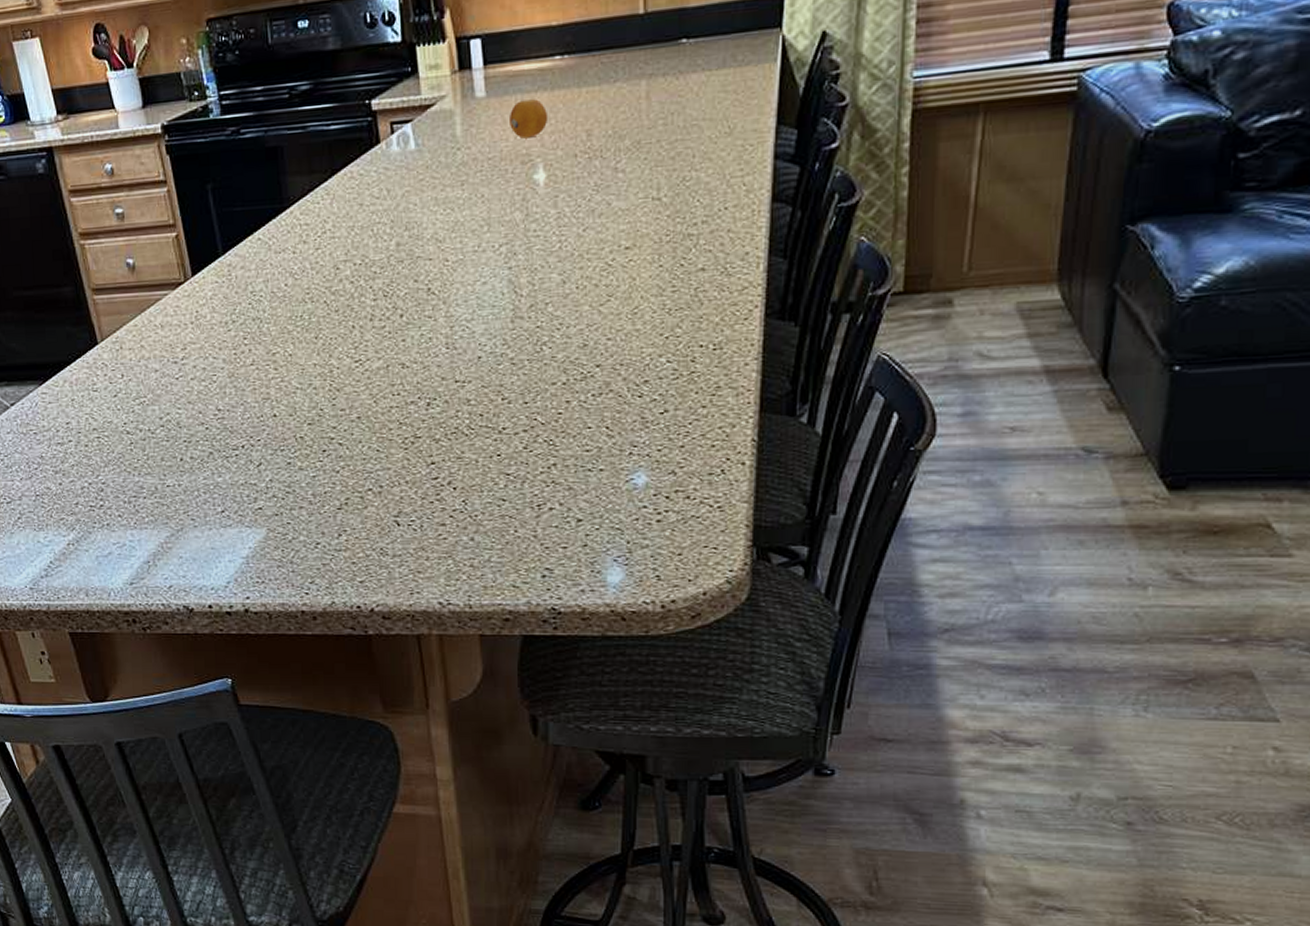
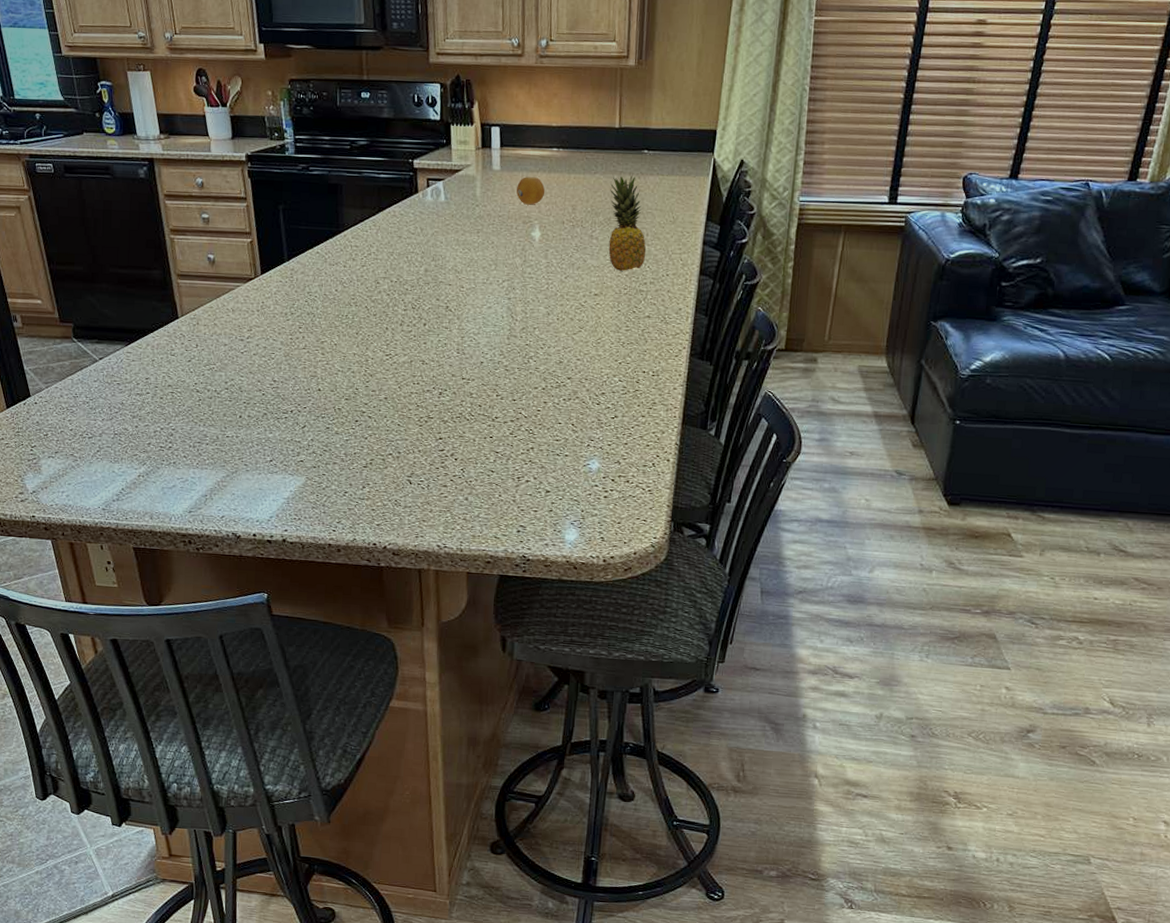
fruit: none [637,75,694,211] -> present [608,174,647,271]

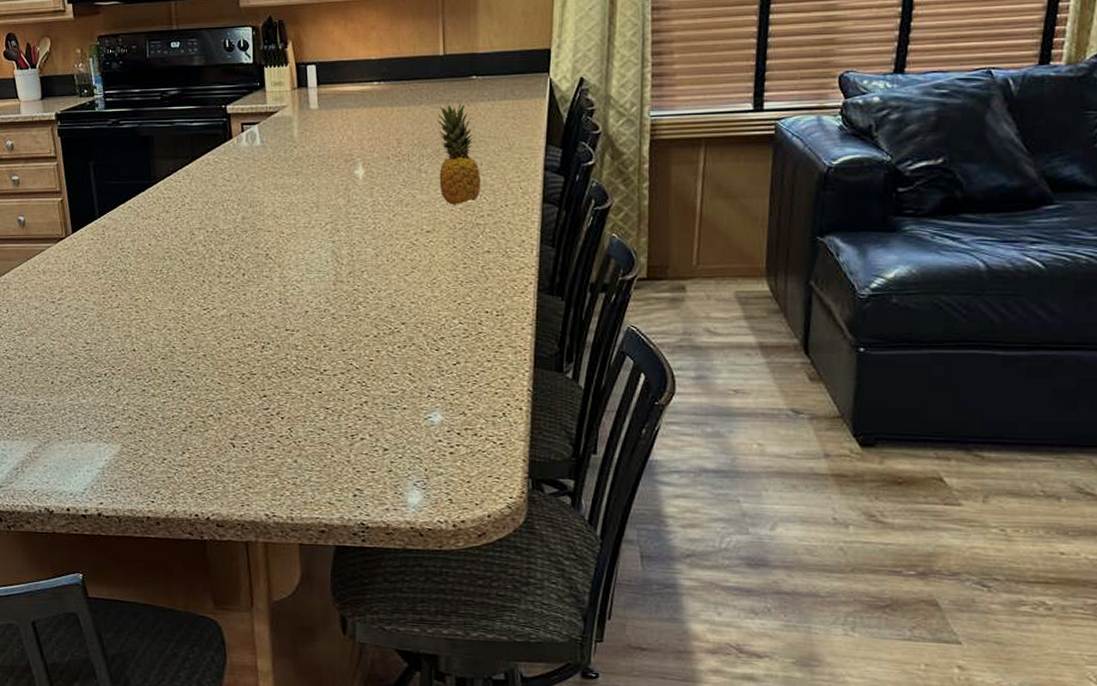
fruit: present [516,177,545,205] -> none [336,113,367,142]

